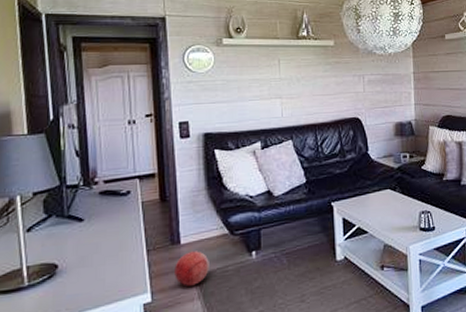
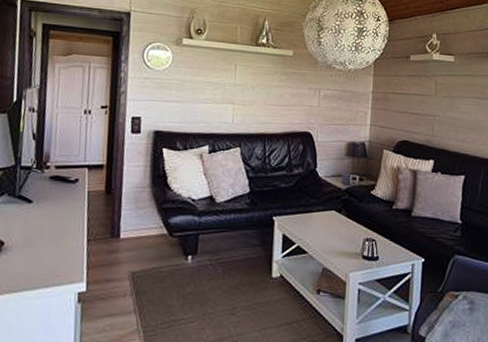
ball: present [175,251,209,286] -> none [110,247,146,282]

